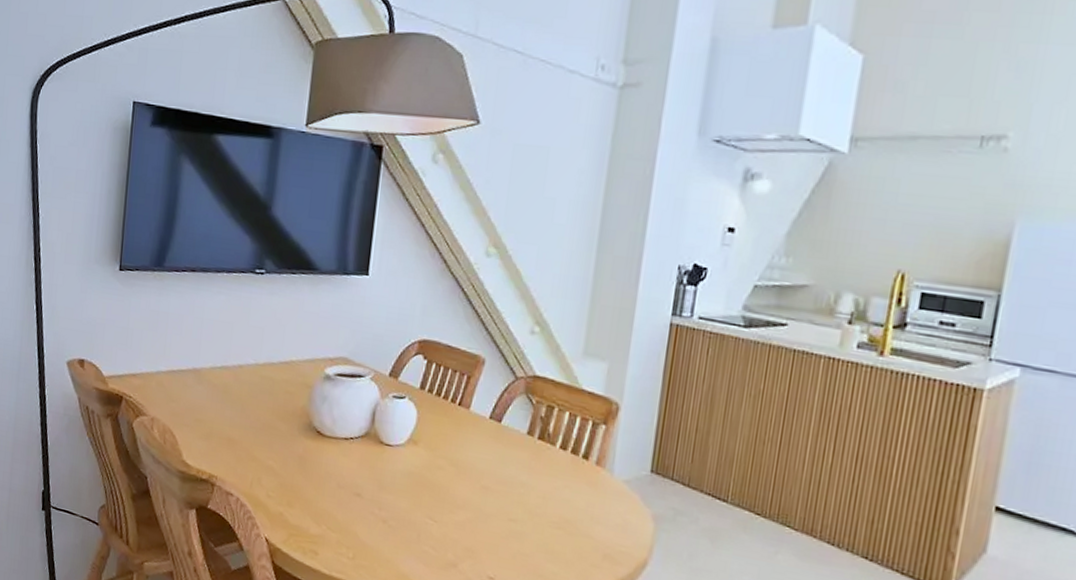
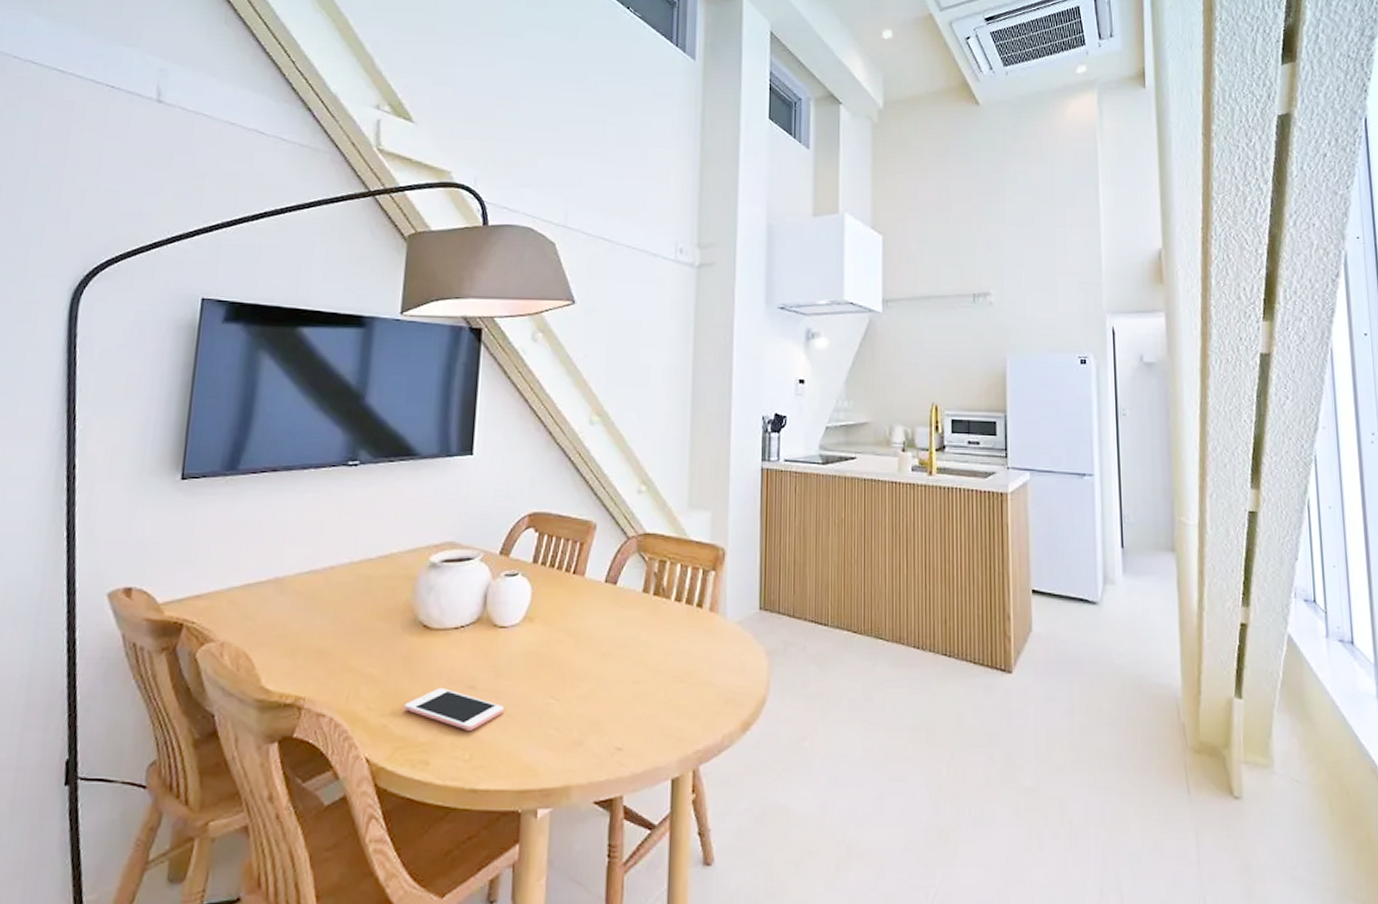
cell phone: none [298,490,386,533] -> present [404,688,504,730]

